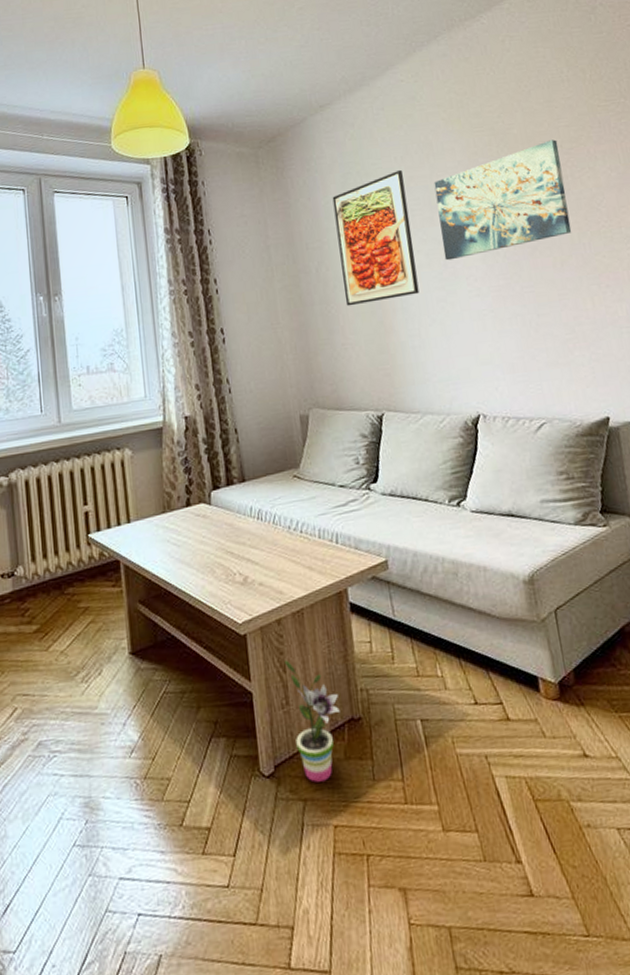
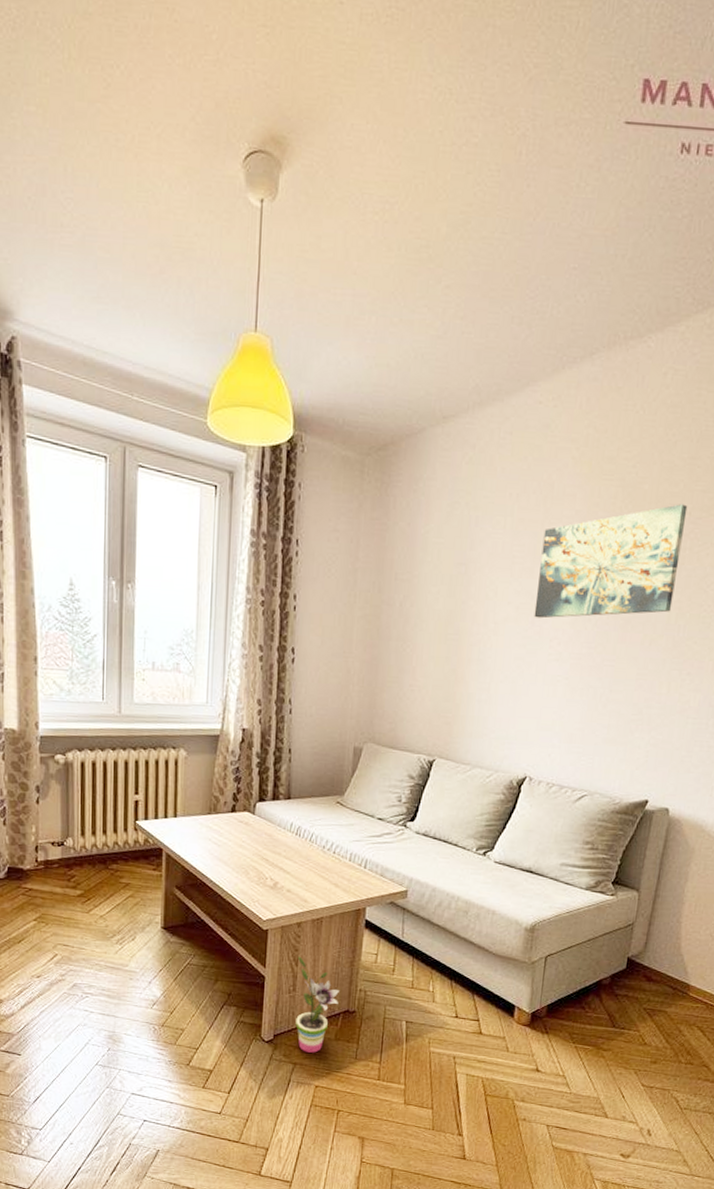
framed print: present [332,169,419,306] -> none [422,508,514,648]

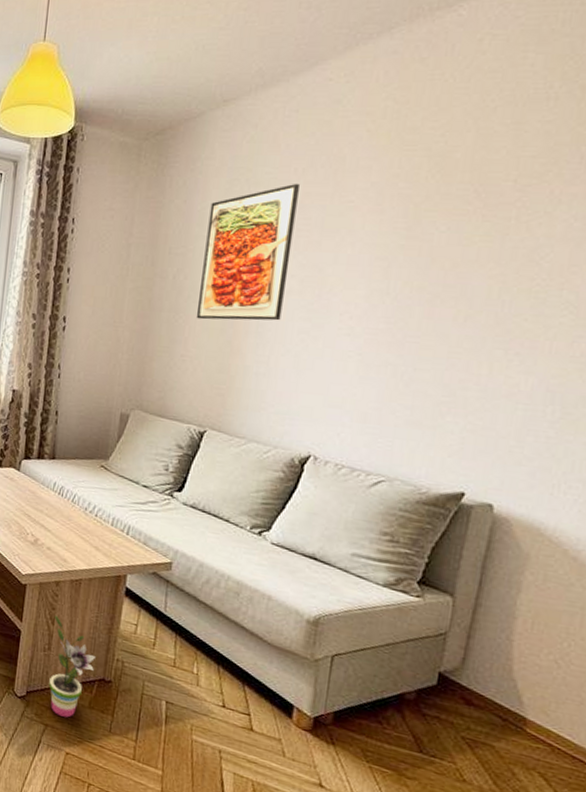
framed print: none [422,508,514,648] -> present [196,183,299,321]
wall art: present [534,504,688,619] -> none [321,171,512,292]

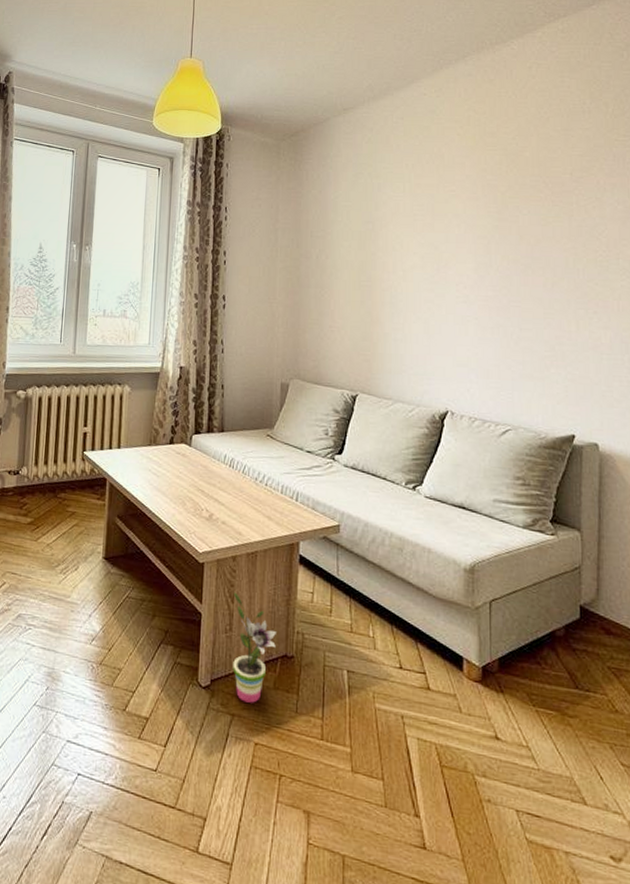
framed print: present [196,183,299,321] -> none [339,176,411,294]

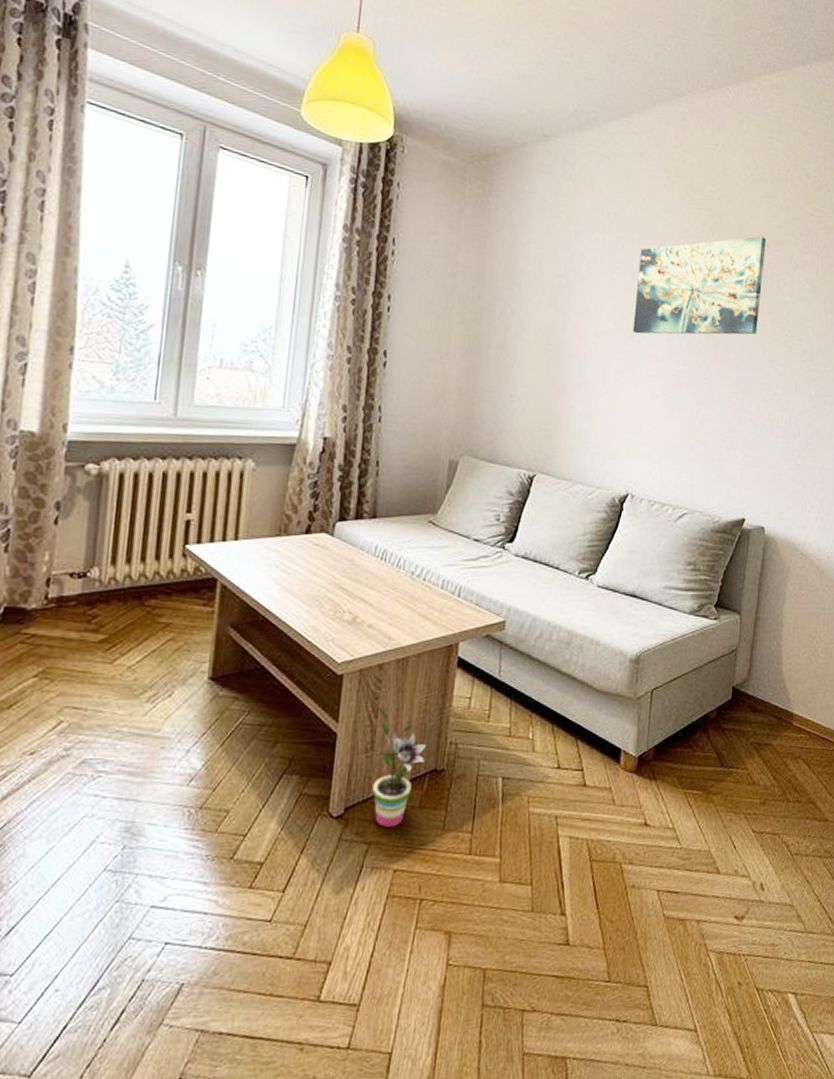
wall art: none [438,167,569,266] -> present [632,236,767,335]

